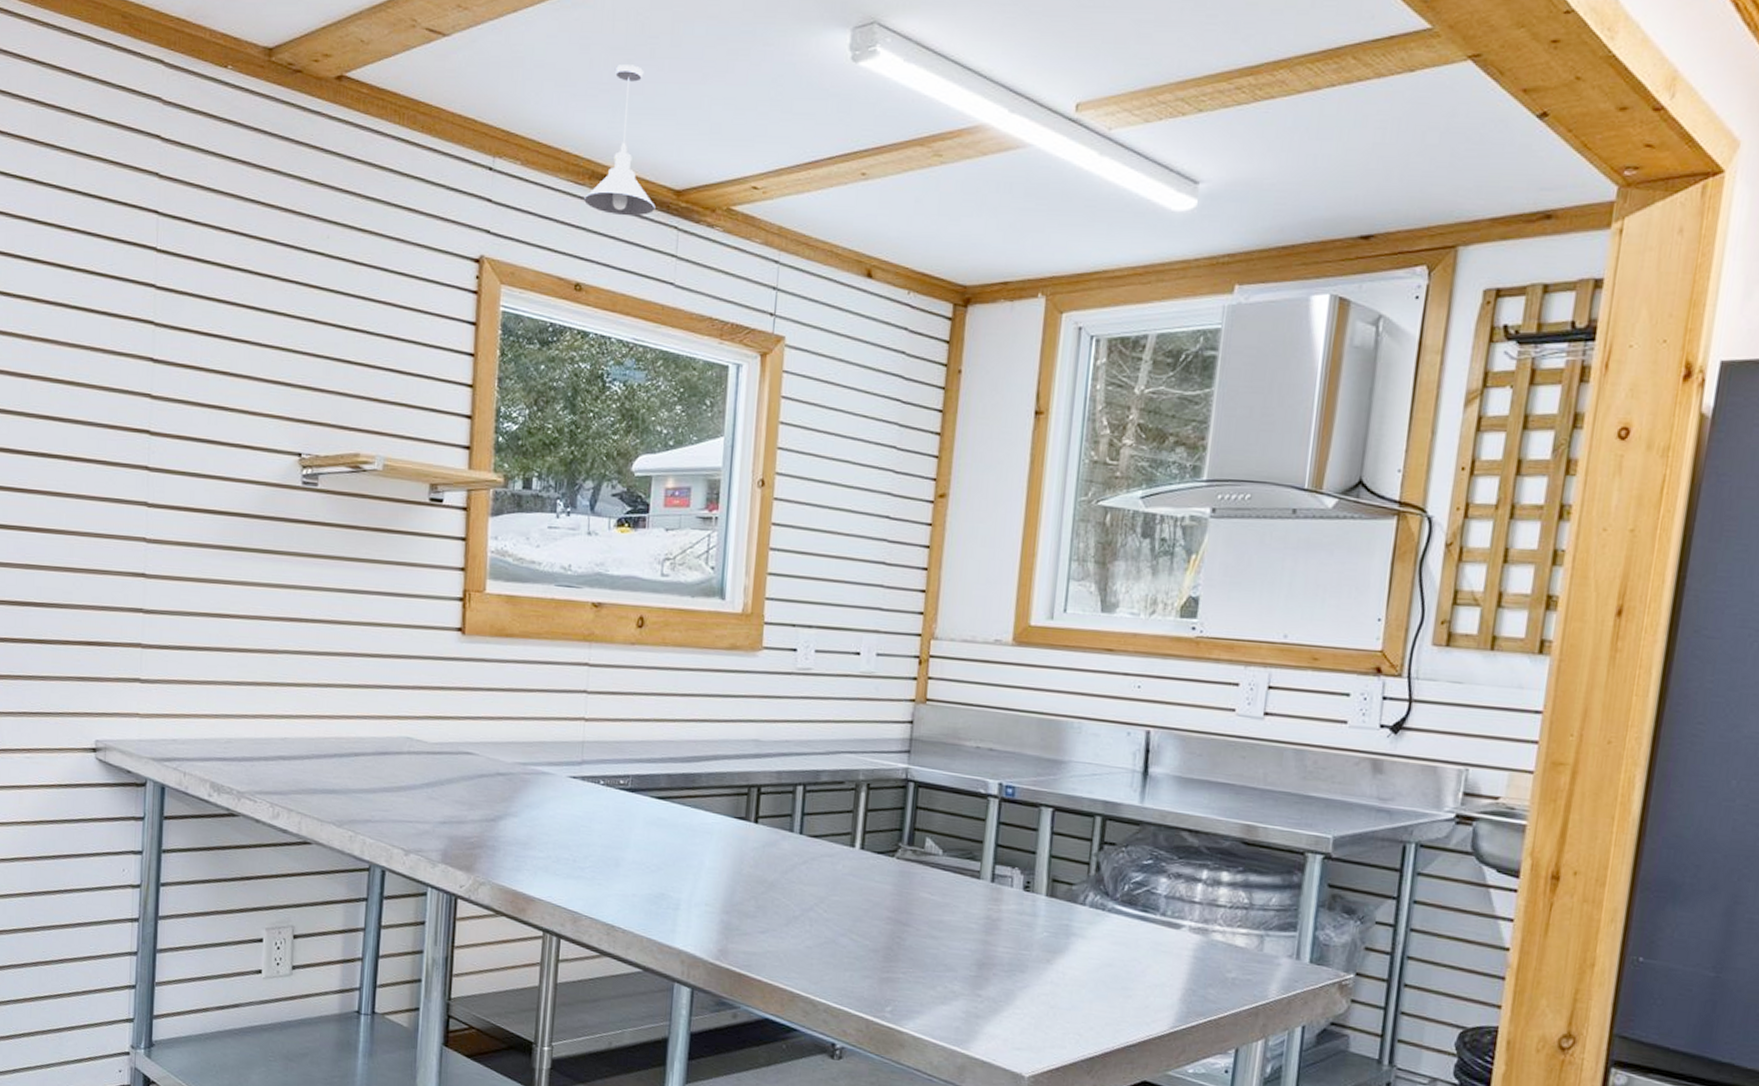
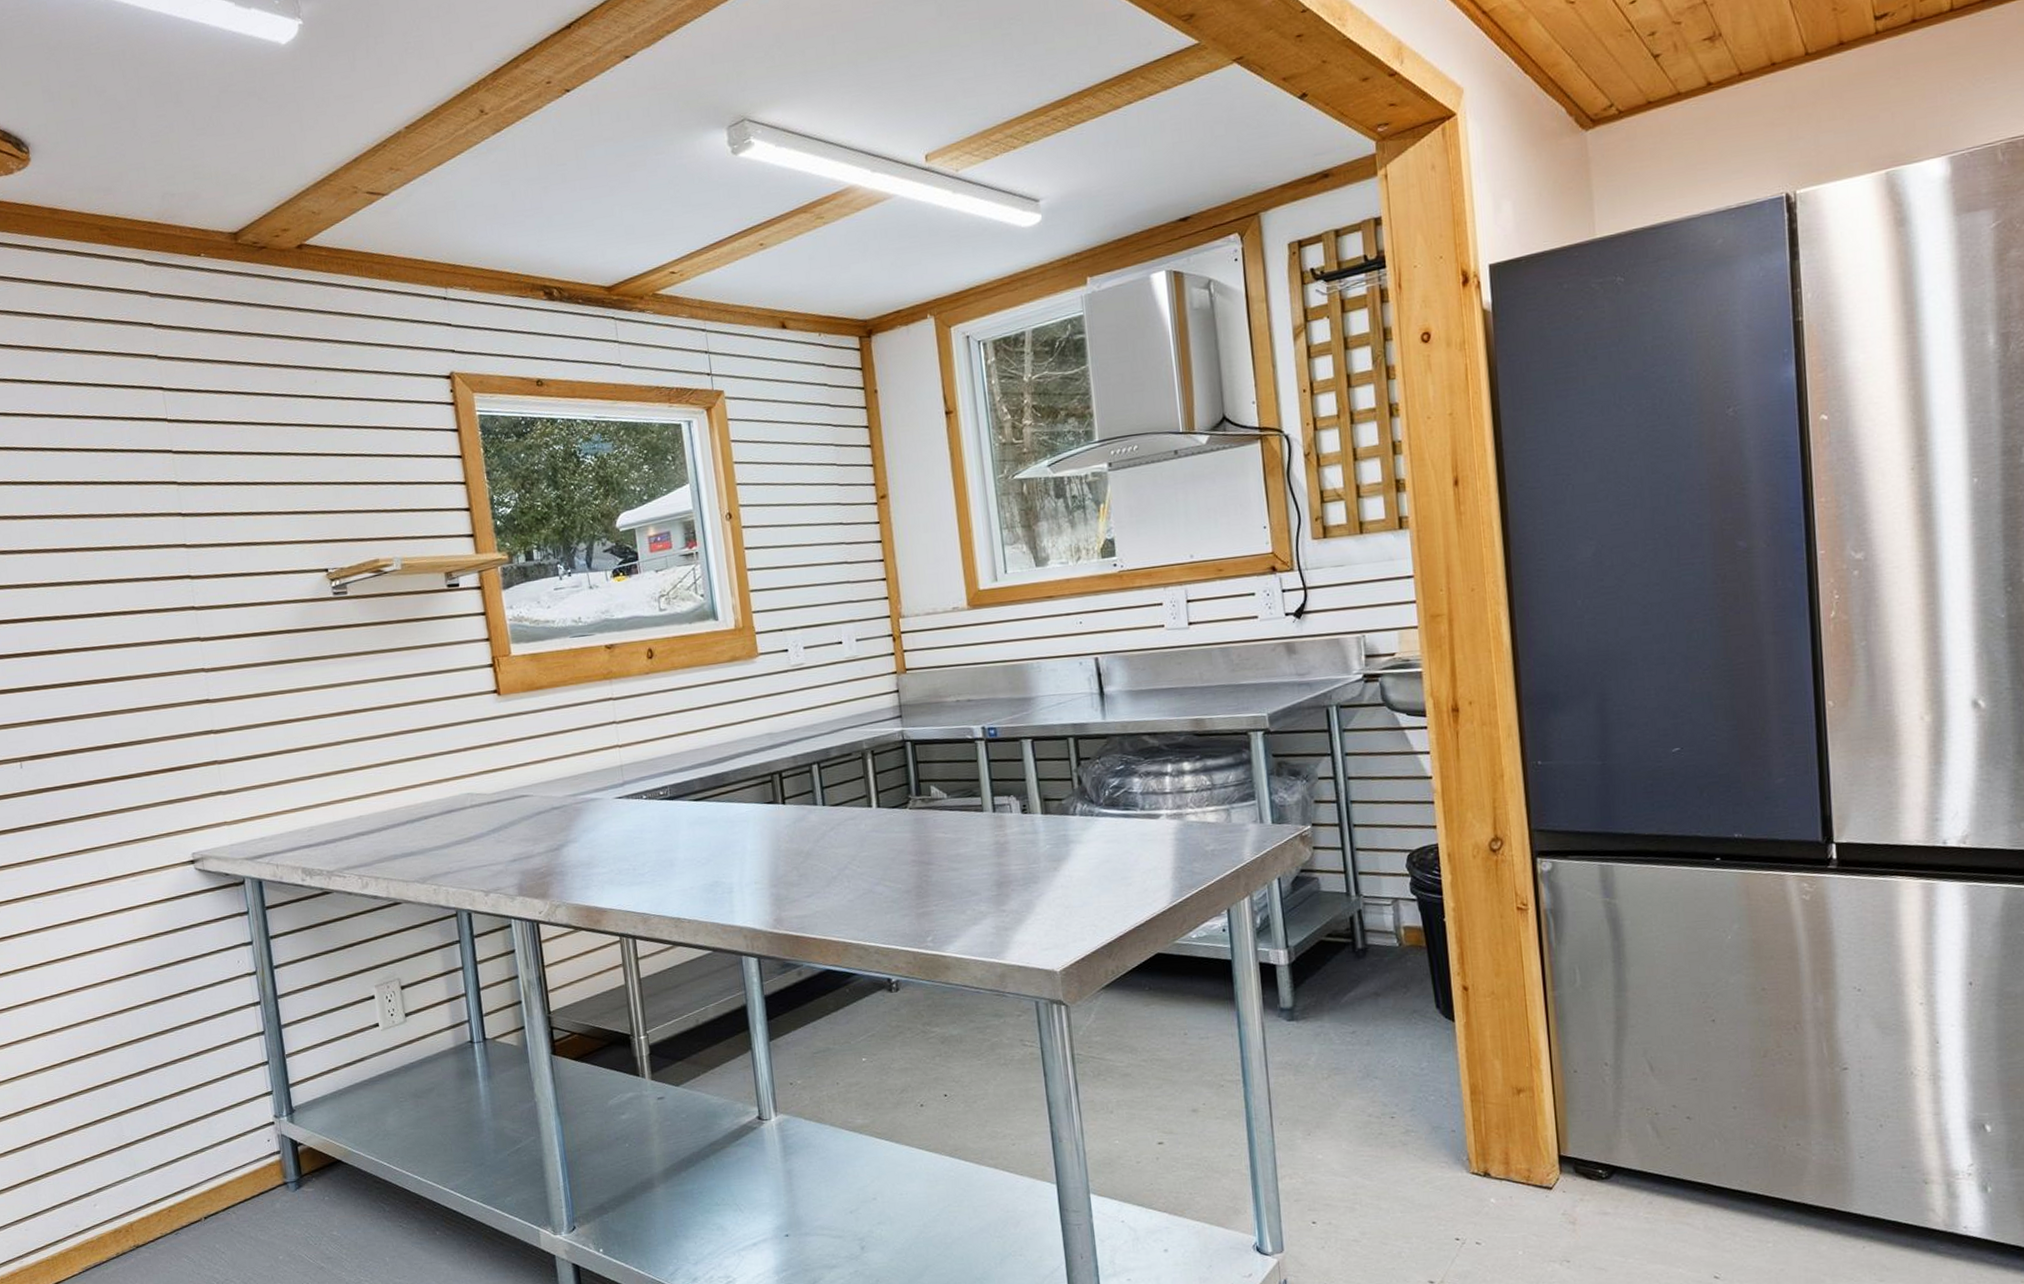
pendant light: present [584,64,656,217] -> none [530,190,592,317]

